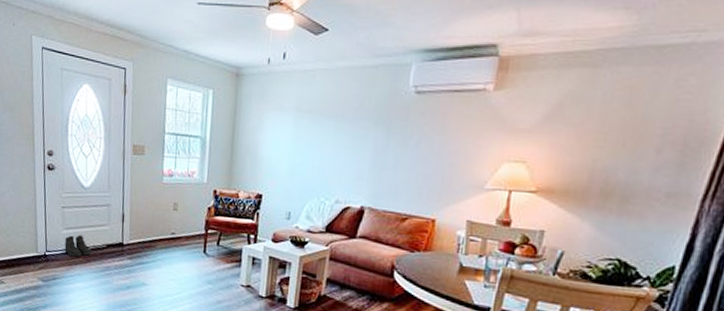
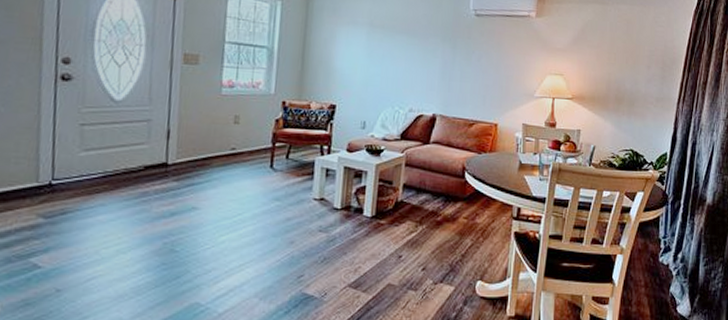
boots: present [64,235,92,257] -> none [81,157,123,184]

